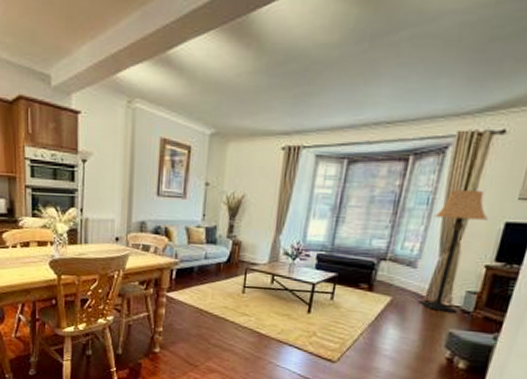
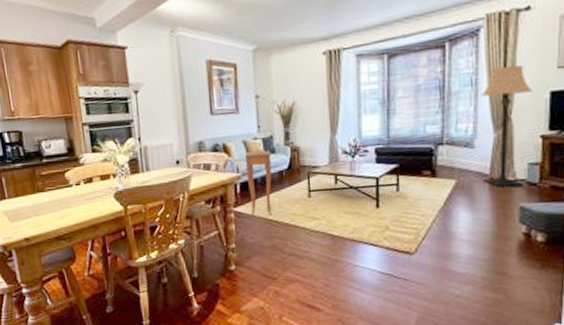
side table: none [183,239,212,305] -> present [244,150,272,216]

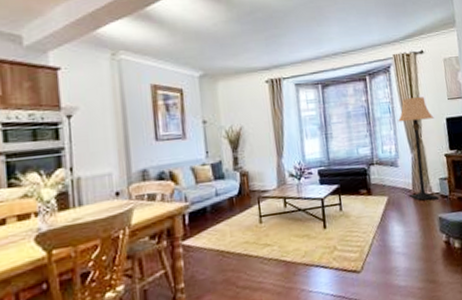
side table: present [244,150,272,216] -> none [192,176,223,249]

